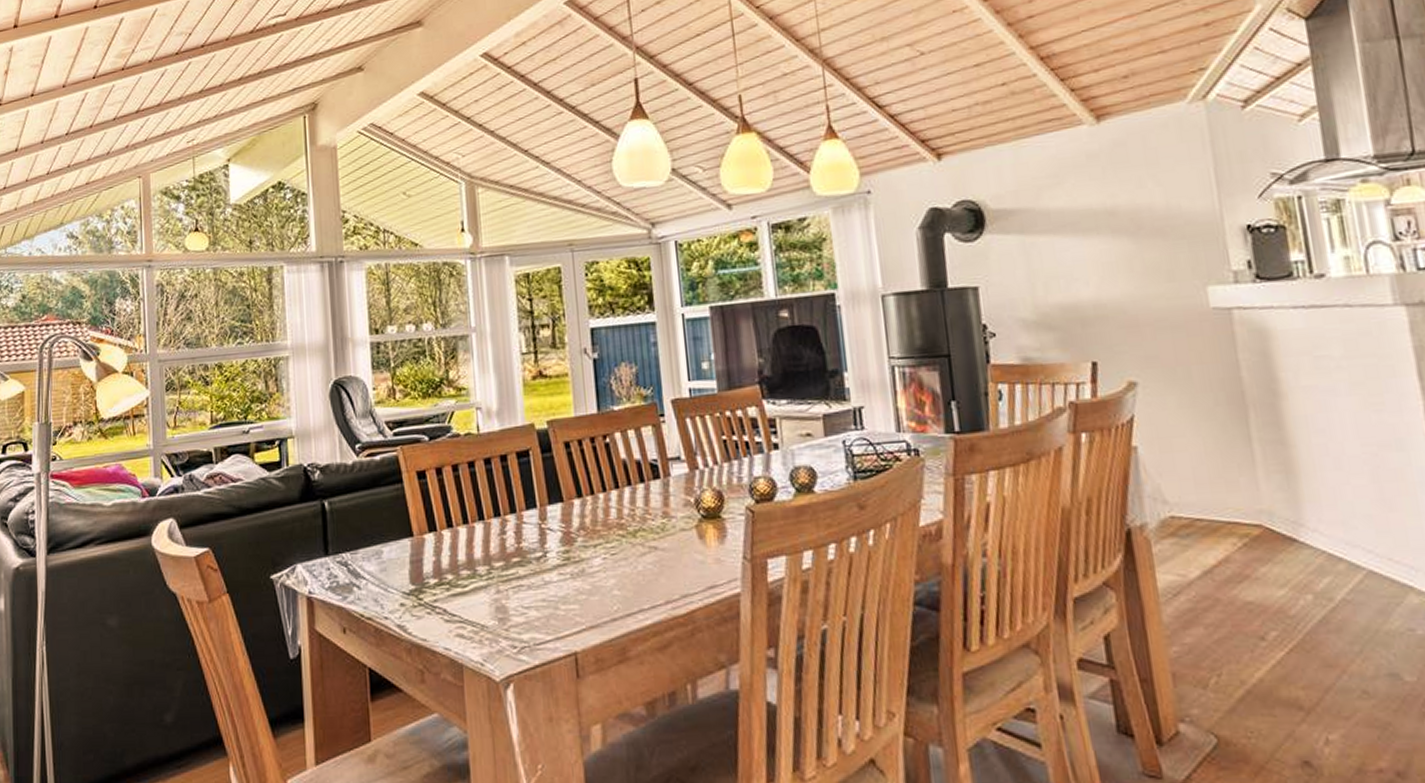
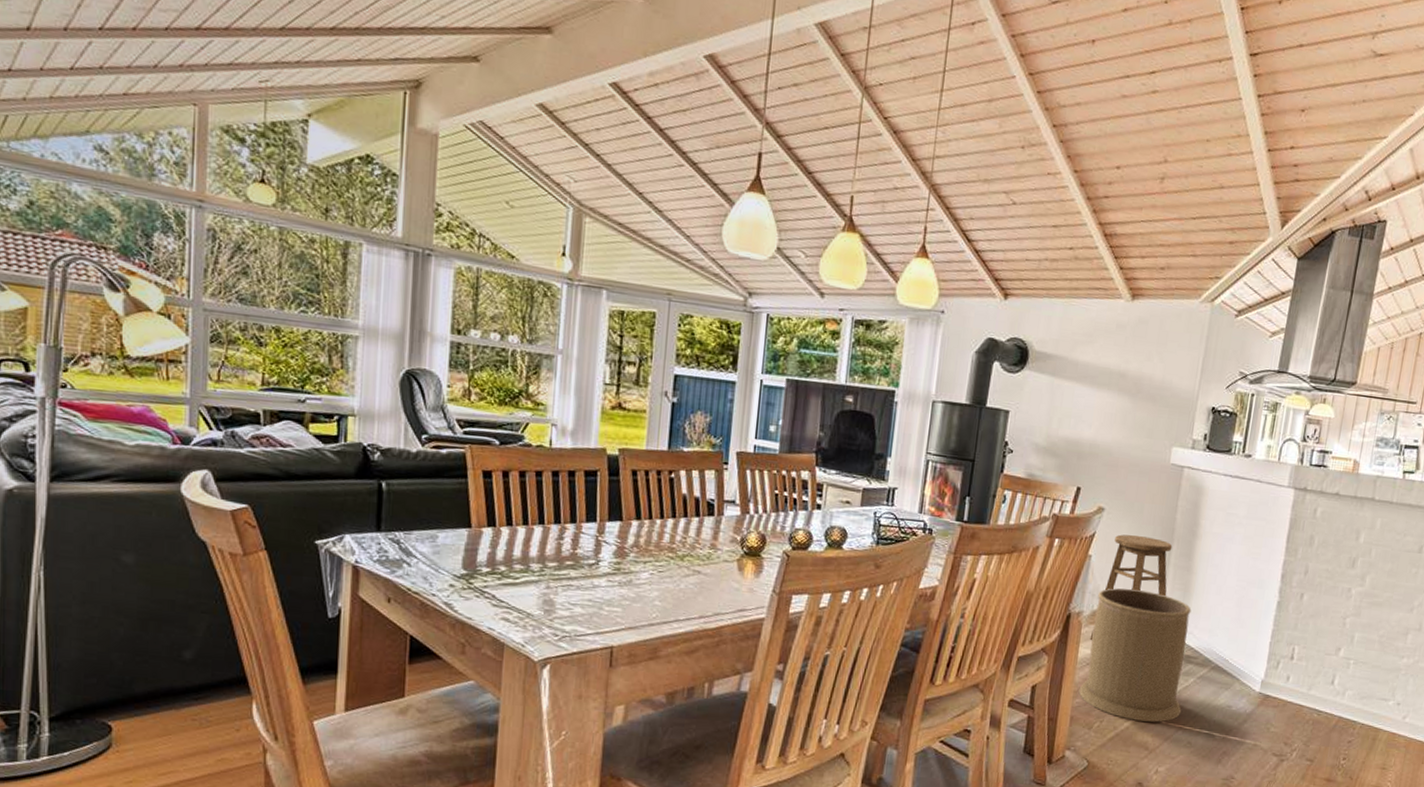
trash can: none [1161,481,1338,668] -> present [1078,588,1192,723]
bar stool: none [1163,408,1262,562] -> present [1089,534,1173,641]

